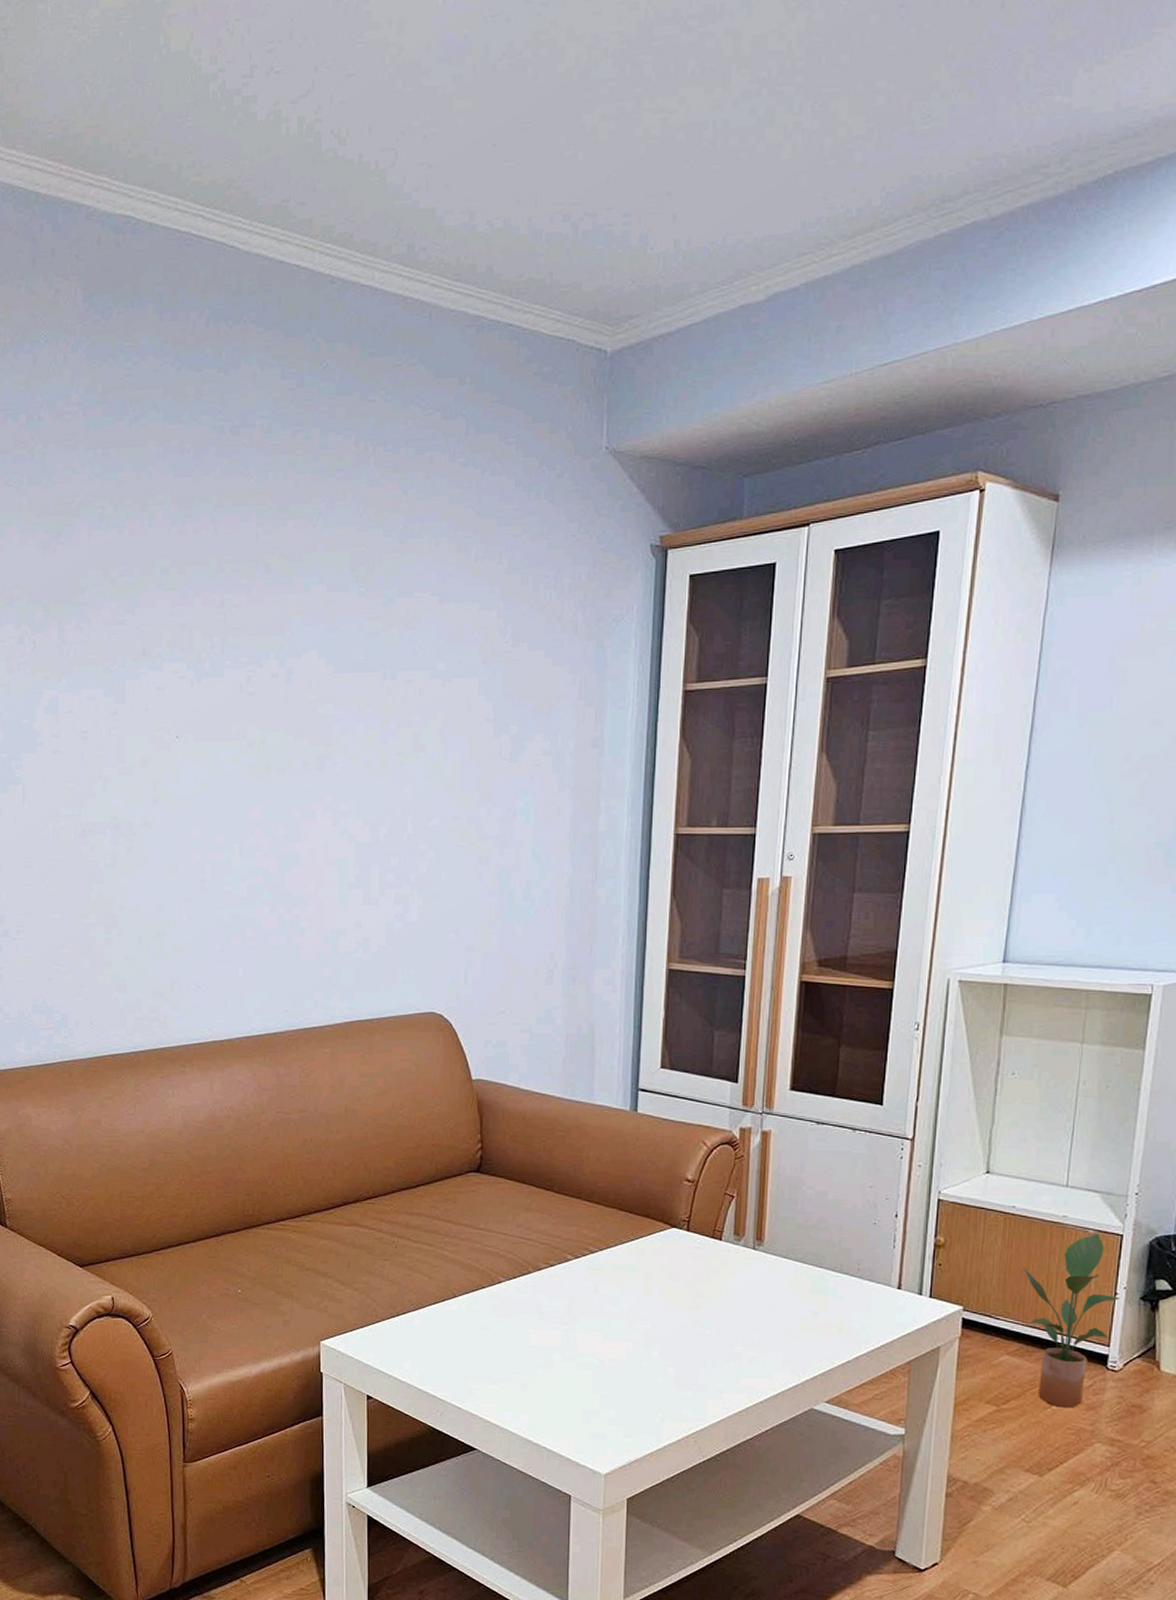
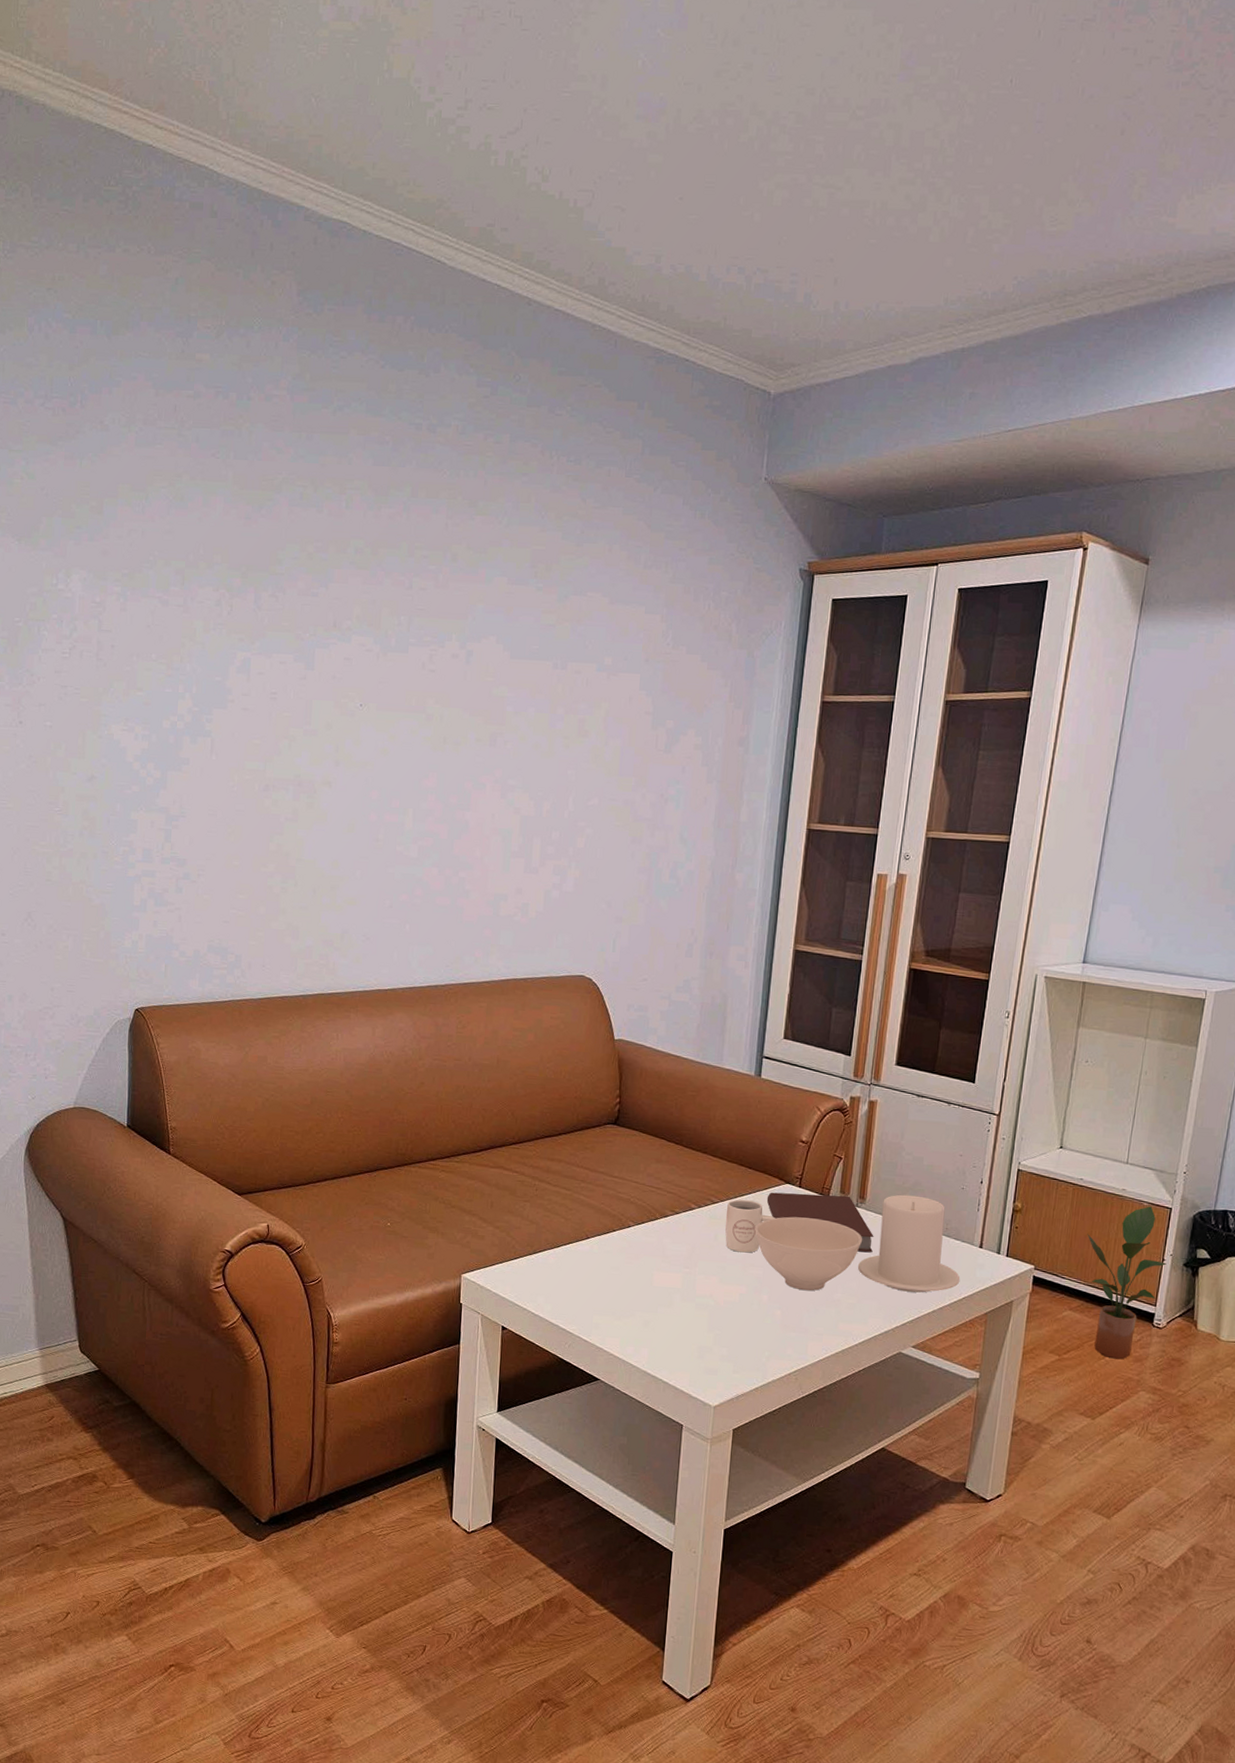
mug: none [606,1247,662,1306] -> present [725,1199,776,1253]
bowl: none [639,1263,763,1345] -> present [755,1216,863,1291]
book: none [651,1237,775,1300] -> present [766,1192,874,1253]
candle: none [758,1233,877,1342] -> present [857,1194,961,1293]

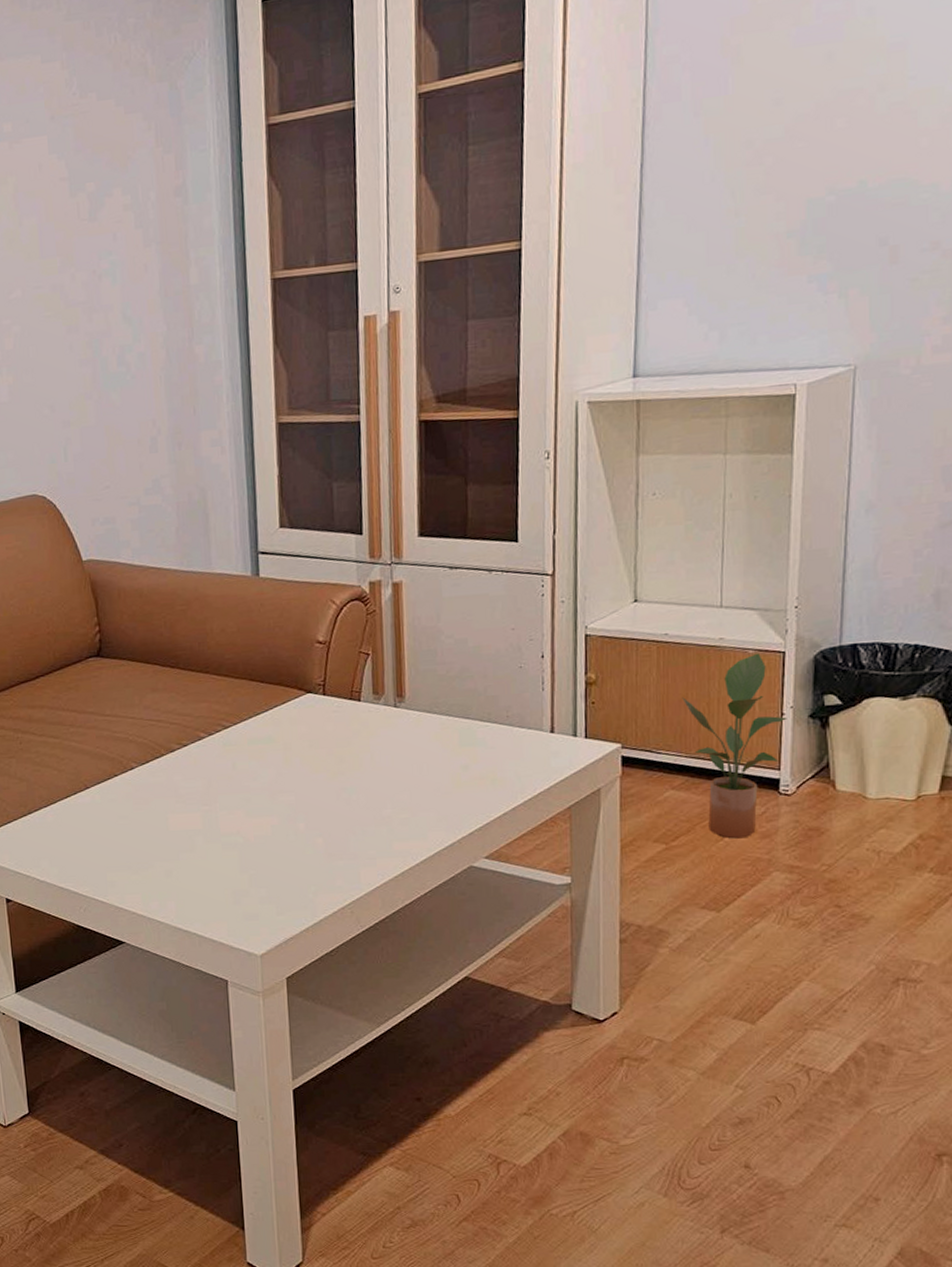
mug: present [725,1199,776,1253] -> none [242,718,301,779]
bowl: present [755,1216,863,1291] -> none [278,727,408,812]
book: present [766,1192,874,1253] -> none [287,696,422,759]
candle: present [857,1194,961,1293] -> none [406,683,532,796]

